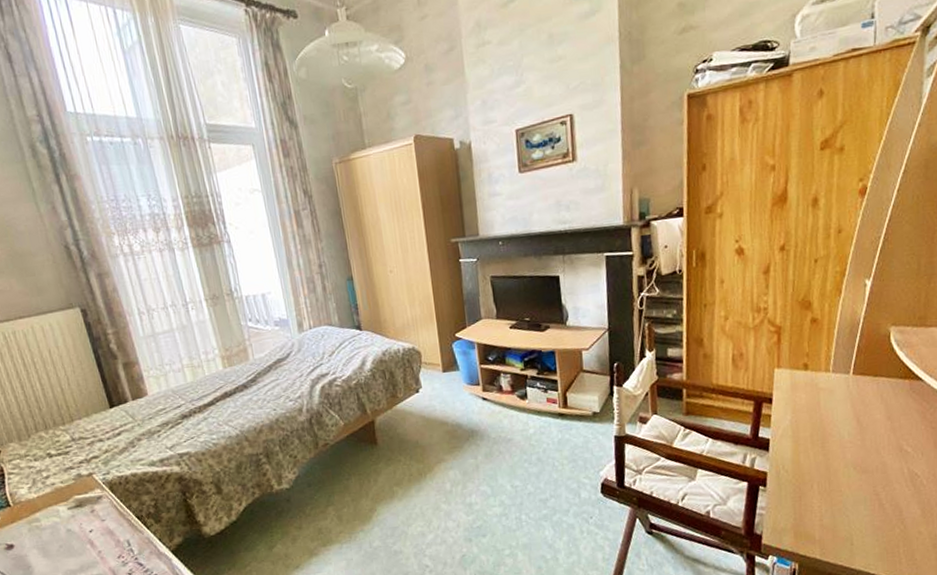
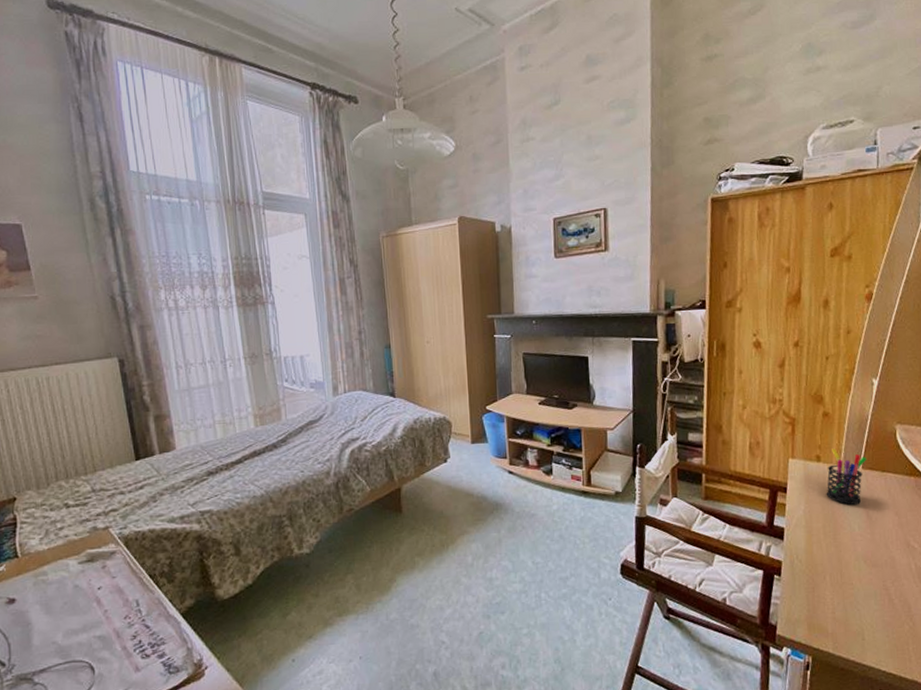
pen holder: none [814,355,859,412] -> present [826,448,868,505]

